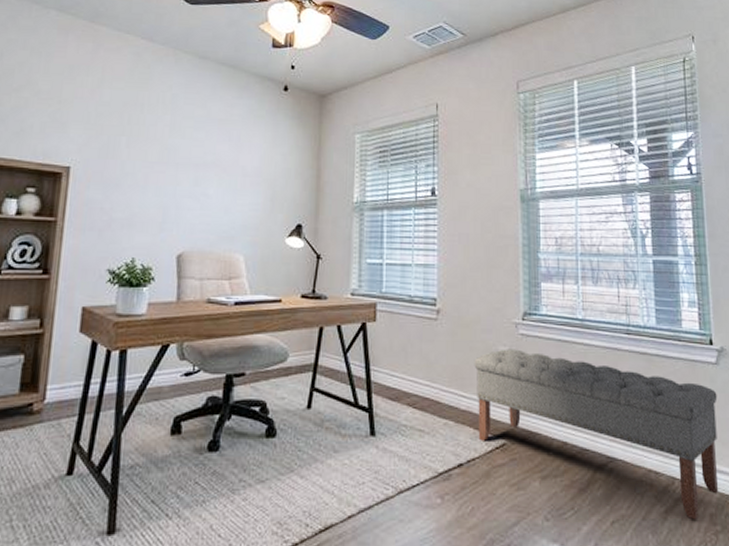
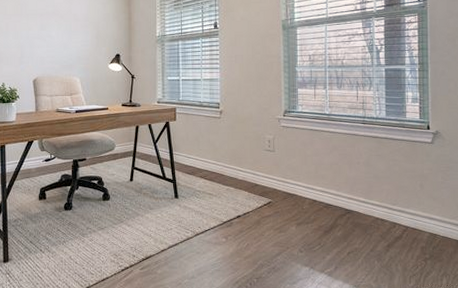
bench: present [474,349,719,520] -> none [248,137,431,251]

